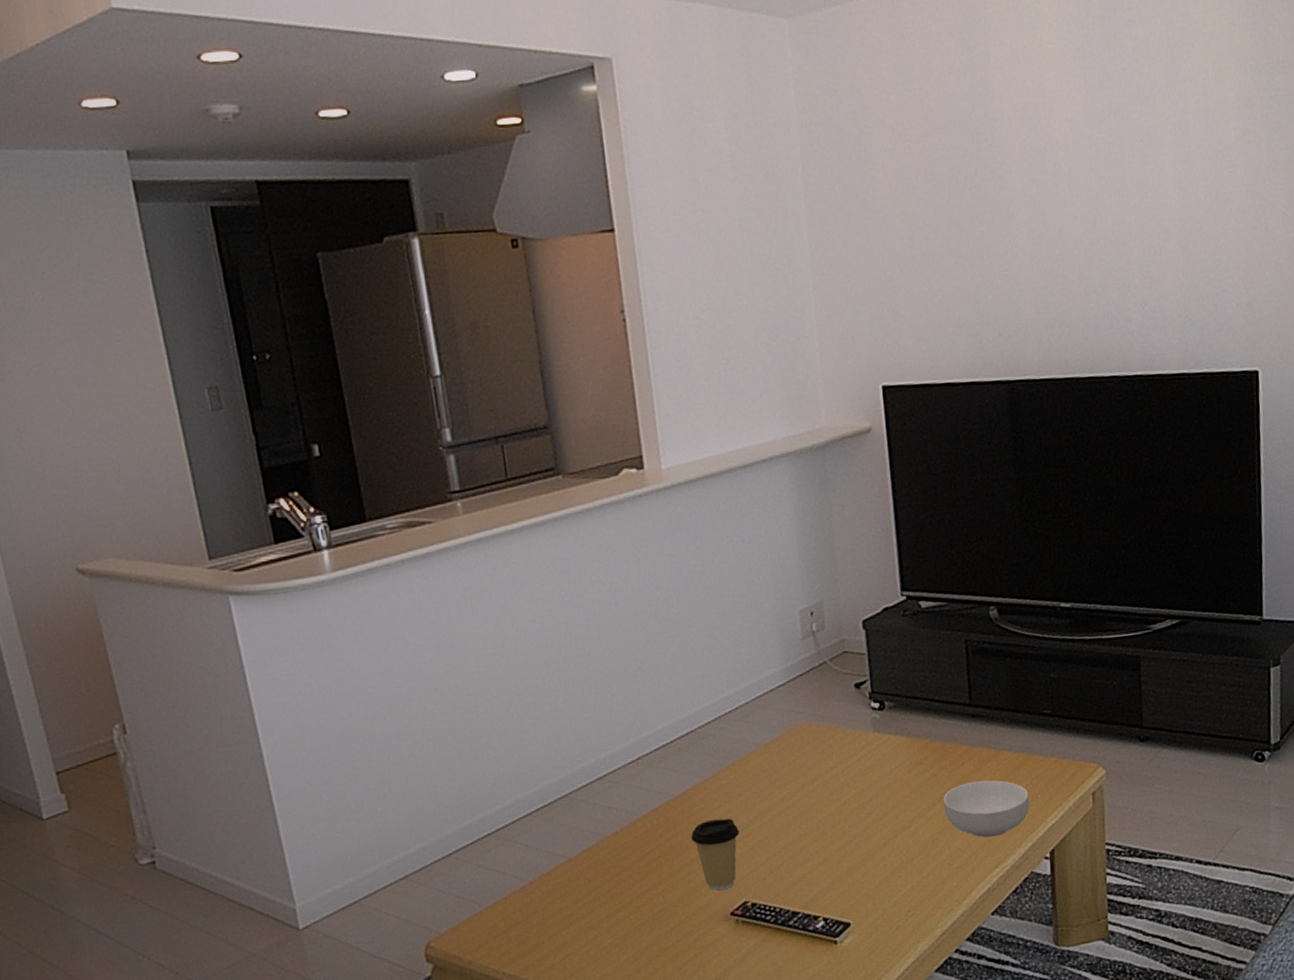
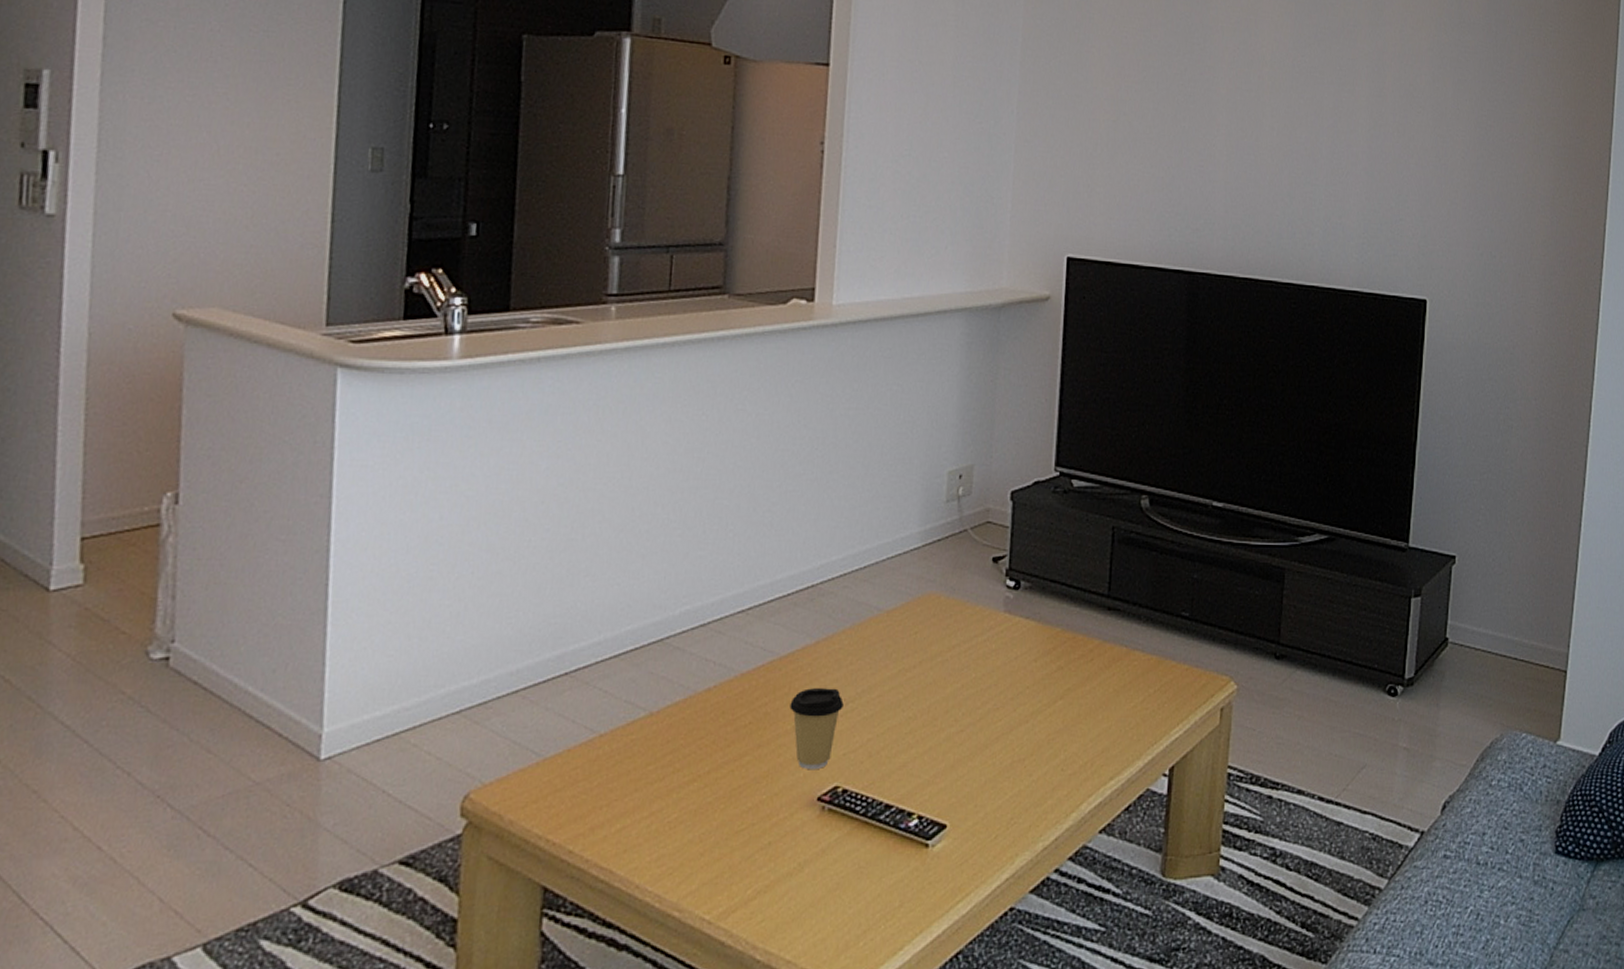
cereal bowl: present [943,780,1030,838] -> none [1065,681,1155,744]

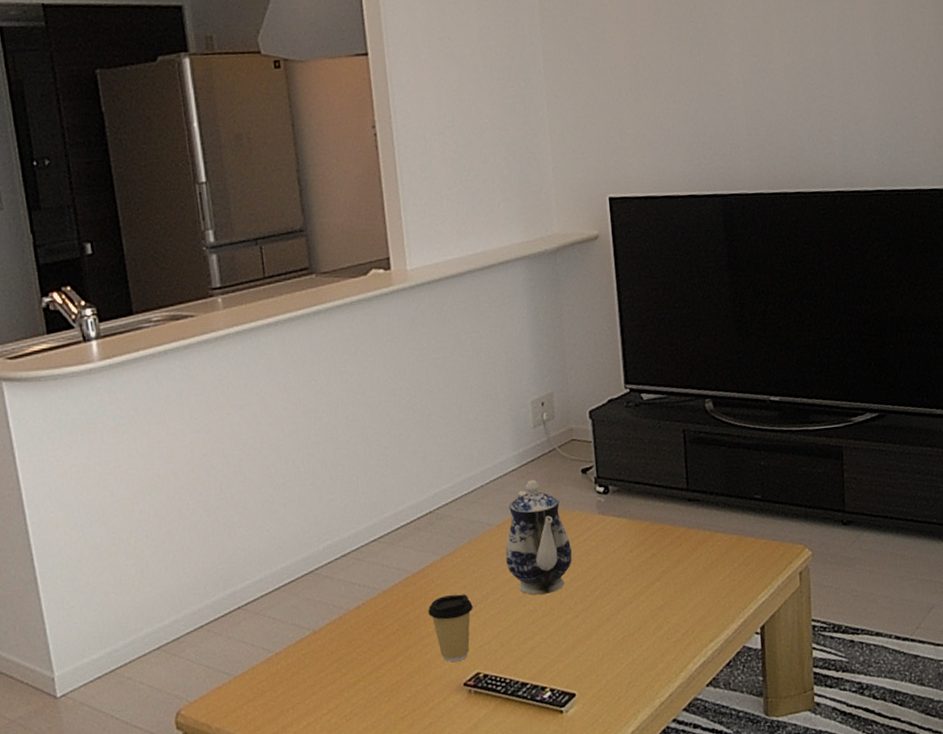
teapot: none [889,563,969,700] -> present [505,480,573,595]

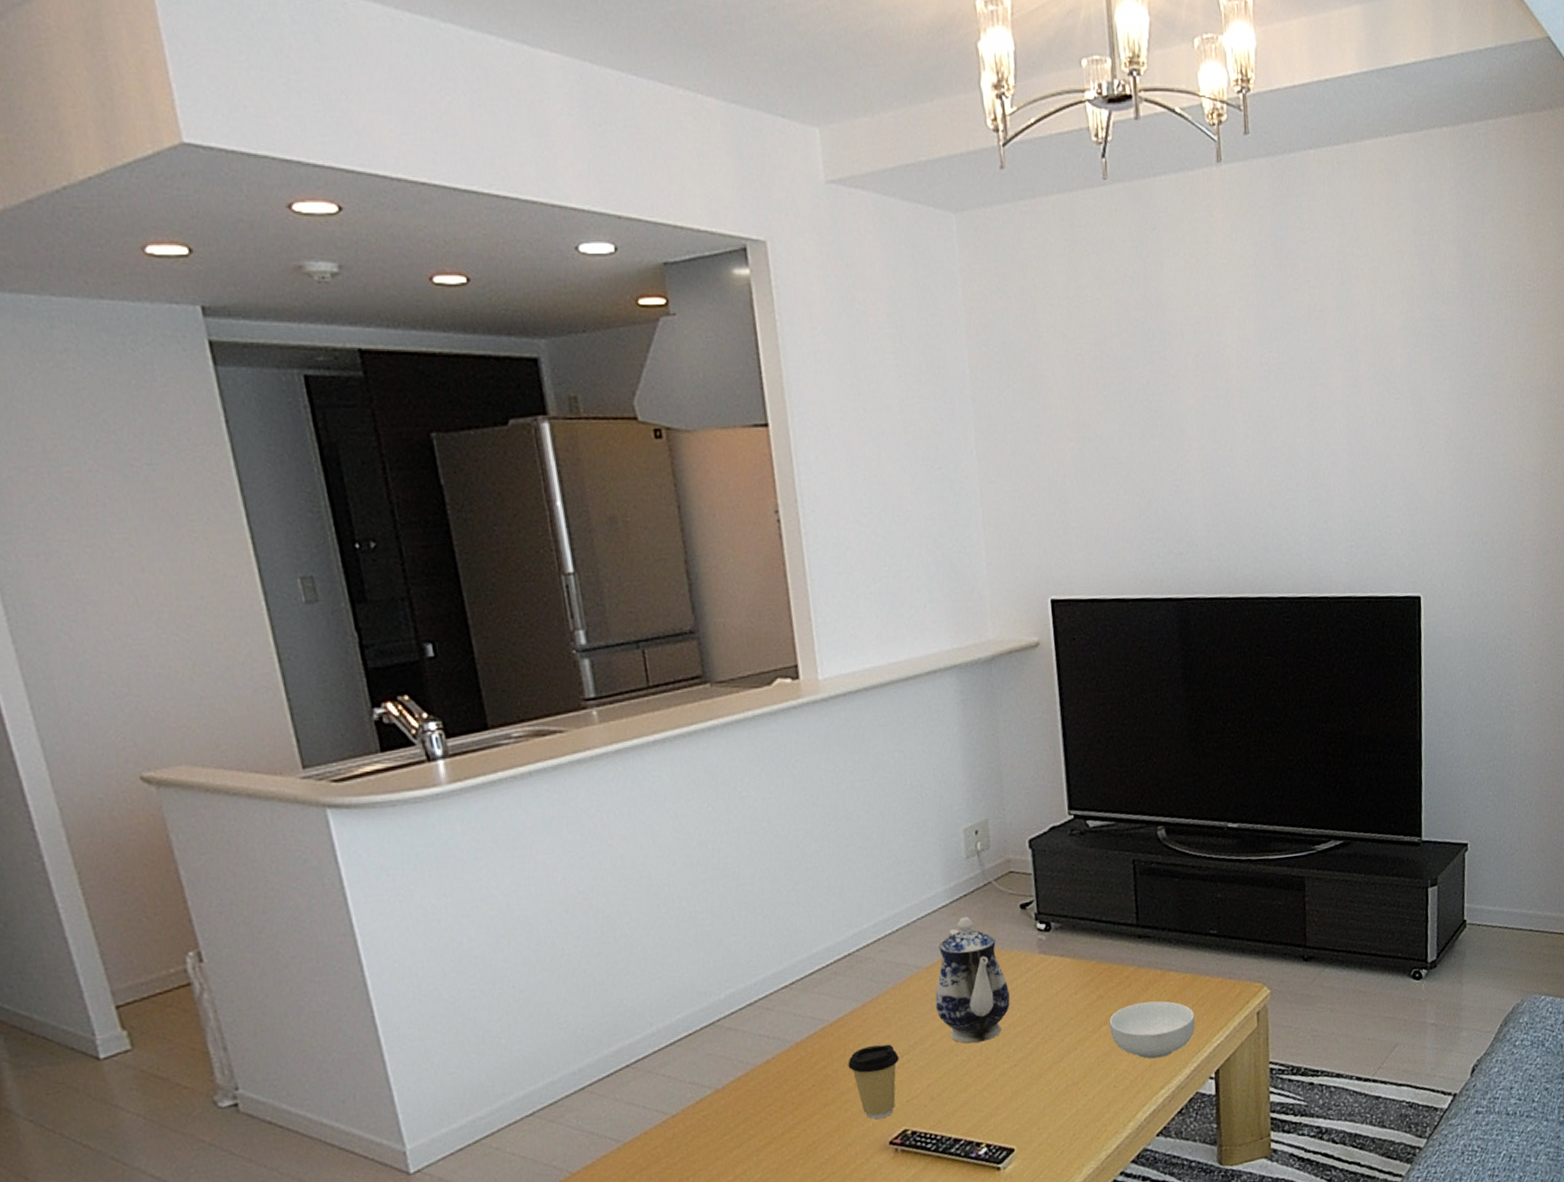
cereal bowl: none [662,560,742,614] -> present [1109,1001,1195,1059]

